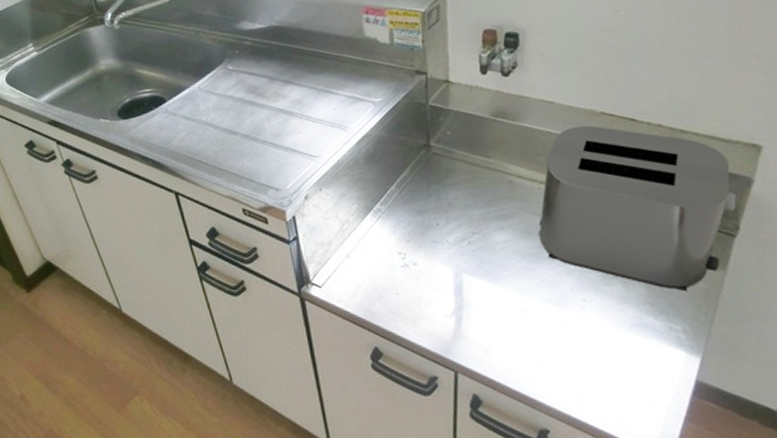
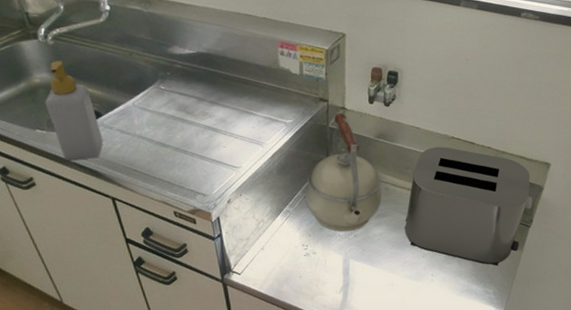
soap bottle: none [109,45,167,151] -> present [45,61,103,160]
kettle: none [401,86,504,238] -> present [305,112,382,232]

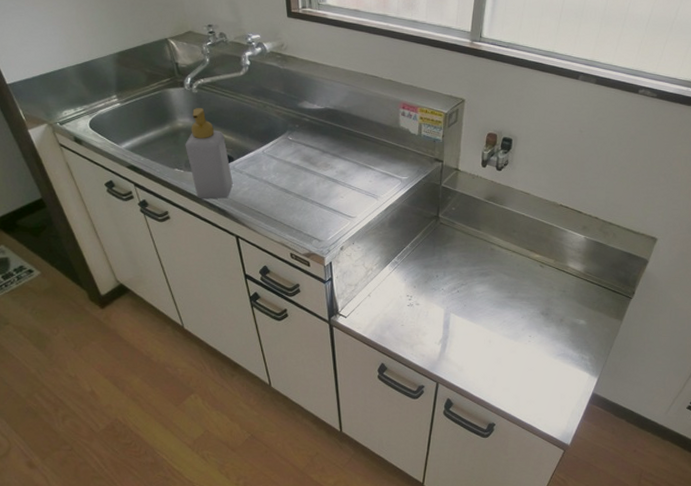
kettle: present [305,112,382,232] -> none [414,173,488,287]
toaster: present [404,146,532,266] -> none [506,213,636,333]

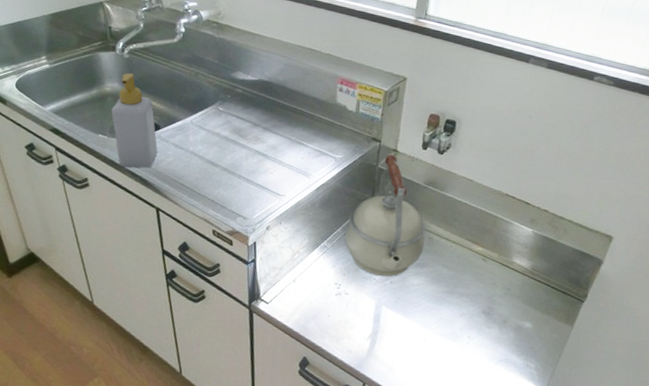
kettle: none [414,173,488,287] -> present [345,154,426,277]

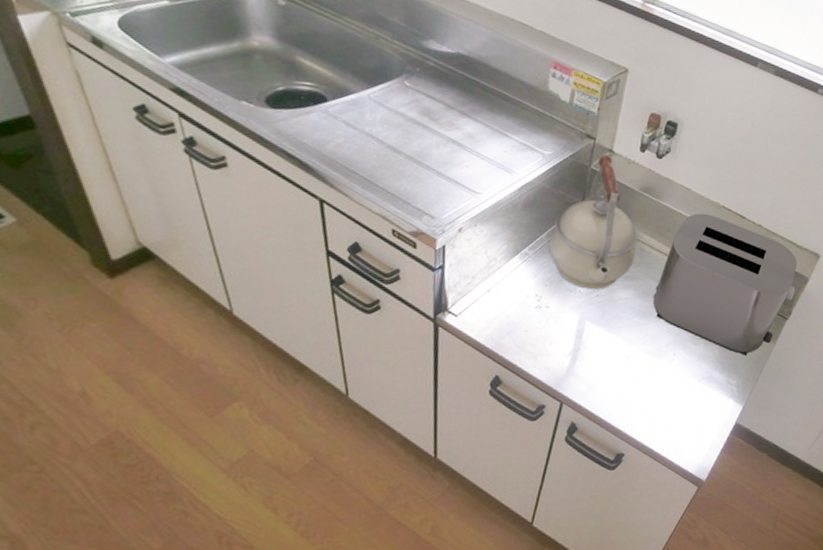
soap bottle: present [111,73,158,168] -> none [259,25,323,149]
toaster: none [444,202,589,338] -> present [653,213,797,355]

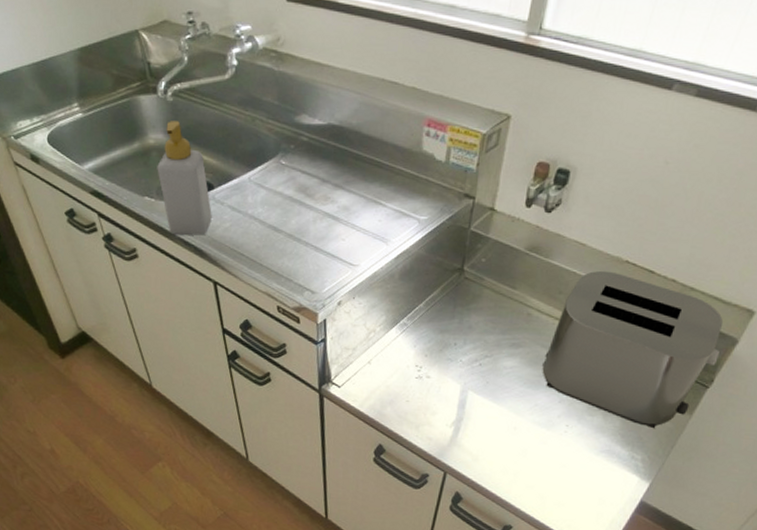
soap bottle: none [259,25,323,149] -> present [157,121,212,236]
kettle: present [549,153,639,290] -> none [428,213,525,359]

